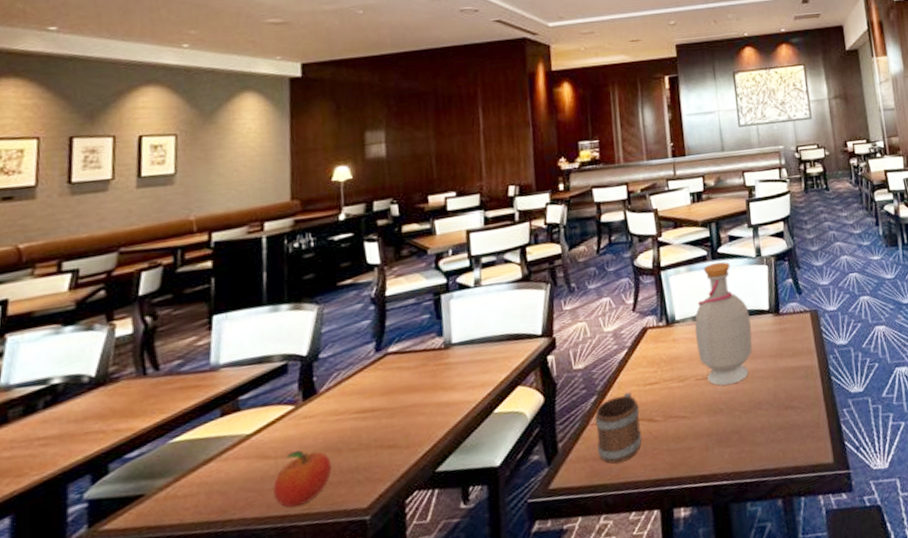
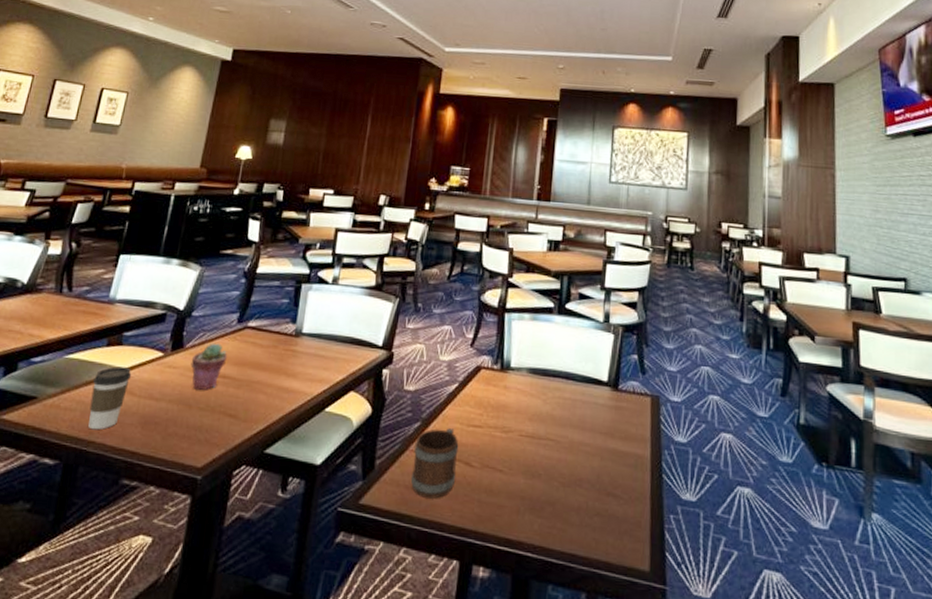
coffee cup: none [213,431,261,509] -> present [88,366,132,430]
fruit: present [273,450,332,508] -> none [130,395,182,447]
potted succulent: none [329,378,372,433] -> present [190,343,228,391]
bottle: present [694,262,752,386] -> none [526,317,586,452]

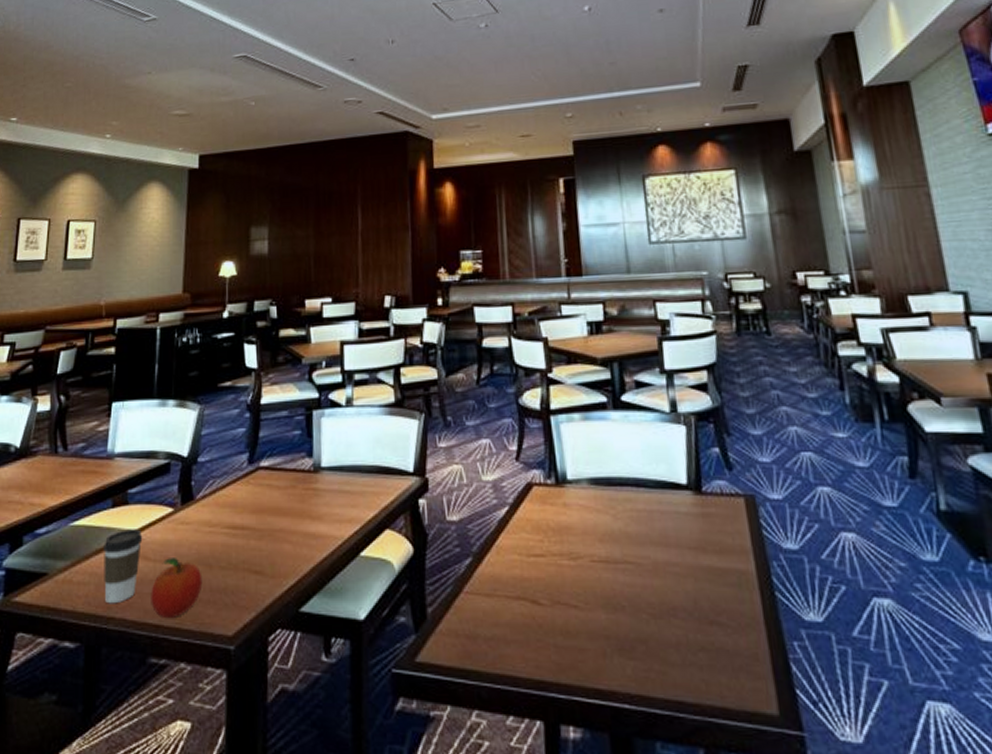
fruit: none [130,395,182,447] -> present [151,558,203,617]
potted succulent: present [190,343,228,391] -> none [204,490,243,547]
mug: present [411,428,459,499] -> none [469,561,523,648]

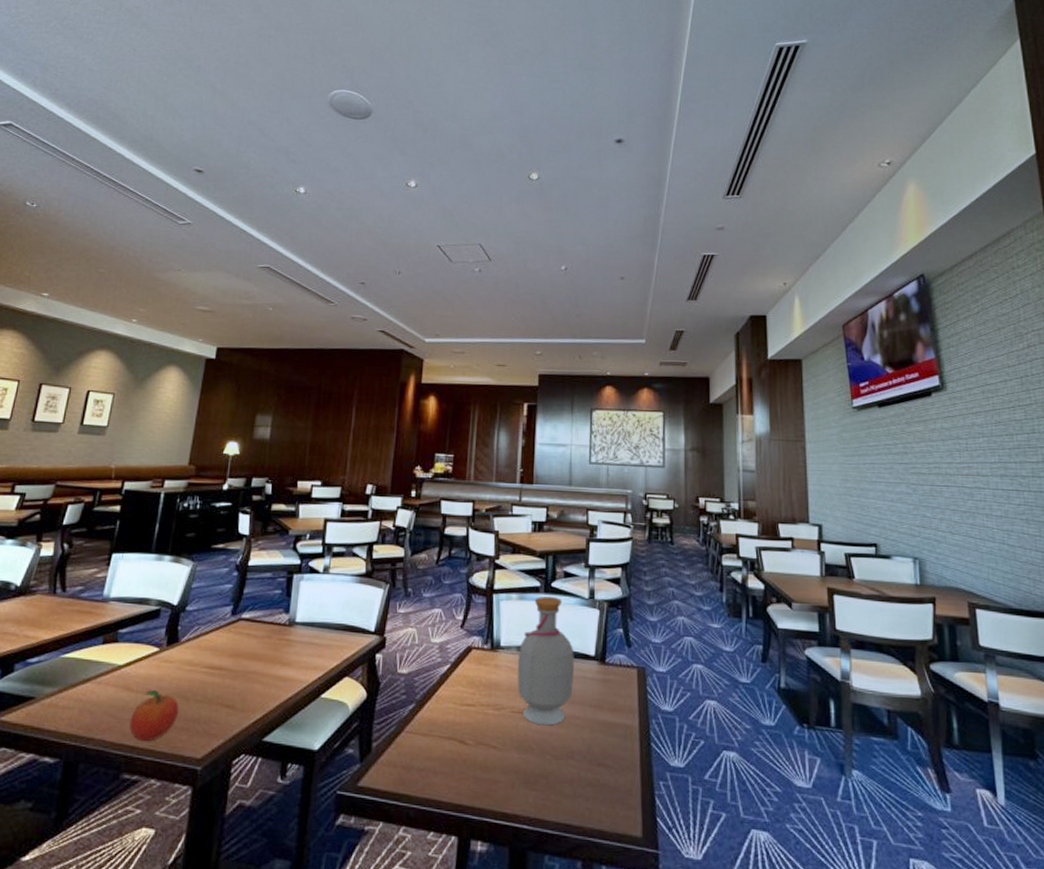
coffee cup: present [104,529,143,604] -> none [87,663,129,727]
bottle: none [590,412,665,576] -> present [517,596,574,726]

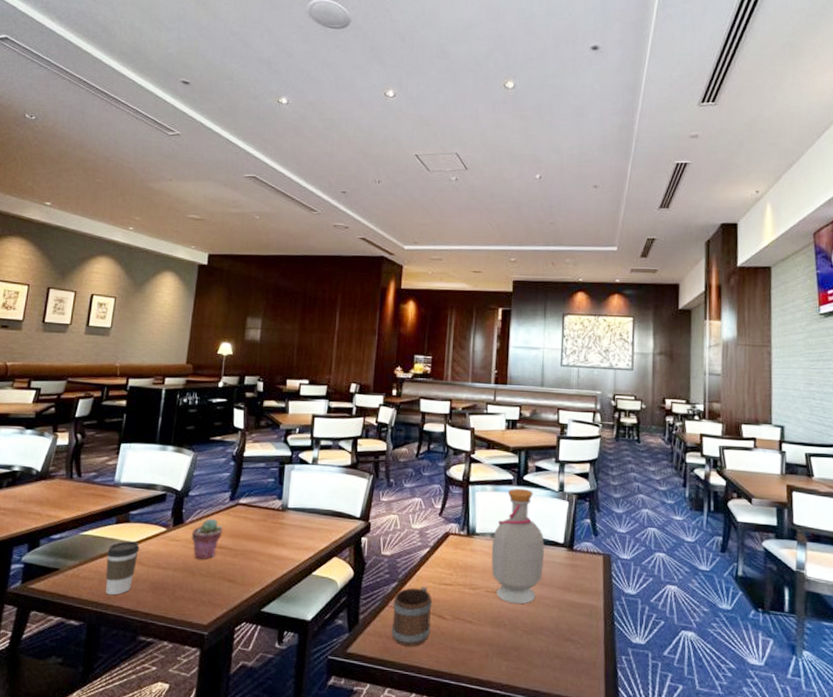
coffee cup: none [87,663,129,727] -> present [106,541,140,596]
fruit: present [129,690,179,741] -> none [143,565,186,609]
potted succulent: none [186,636,223,684] -> present [191,518,223,560]
mug: none [408,708,453,778] -> present [392,587,432,647]

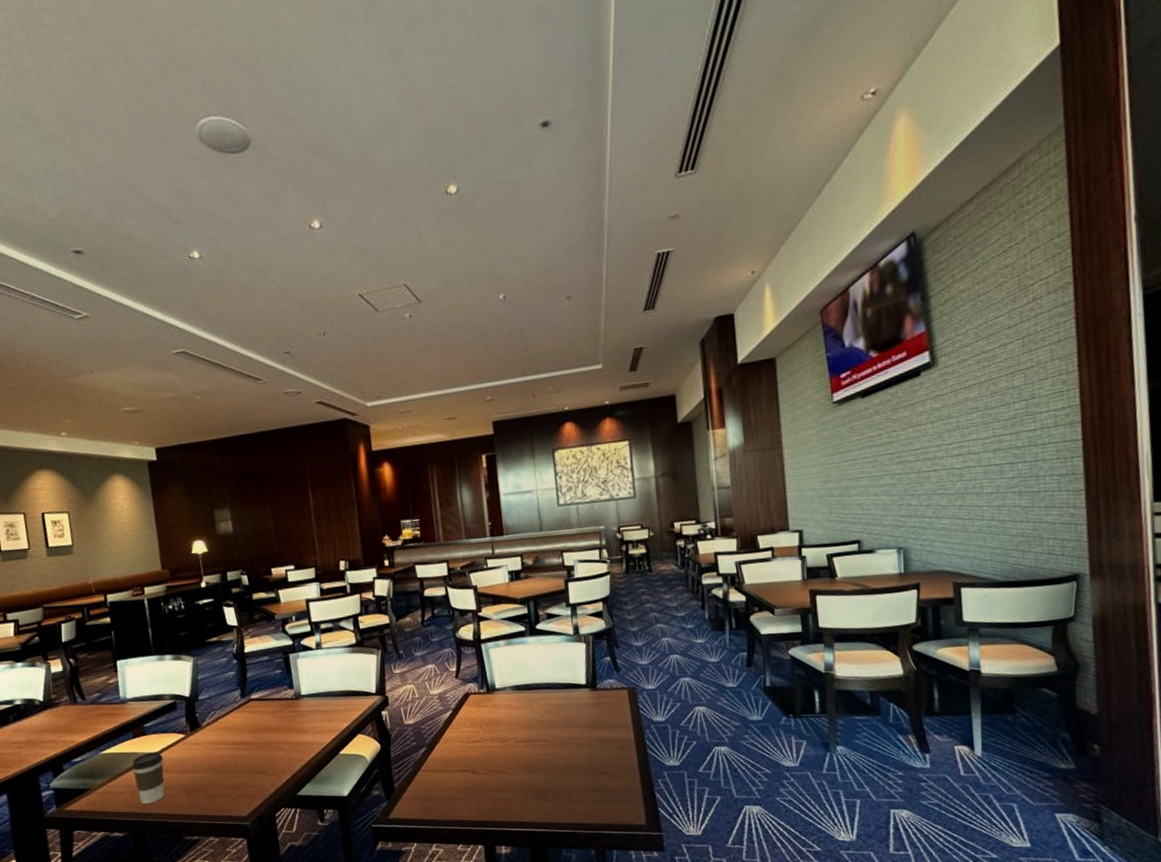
potted succulent: present [191,518,223,560] -> none [210,717,242,759]
mug: present [392,587,432,647] -> none [425,747,466,805]
bottle: present [491,488,544,604] -> none [513,637,569,749]

